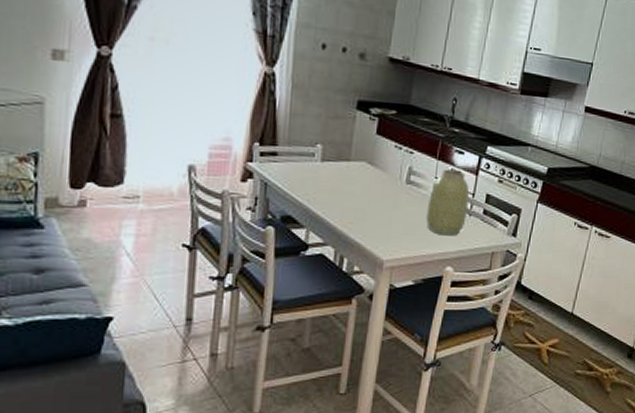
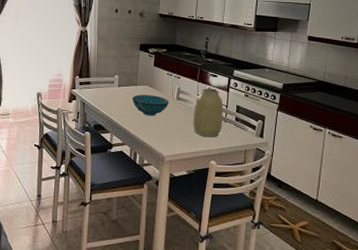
decorative bowl: none [341,174,394,206] -> present [132,95,169,116]

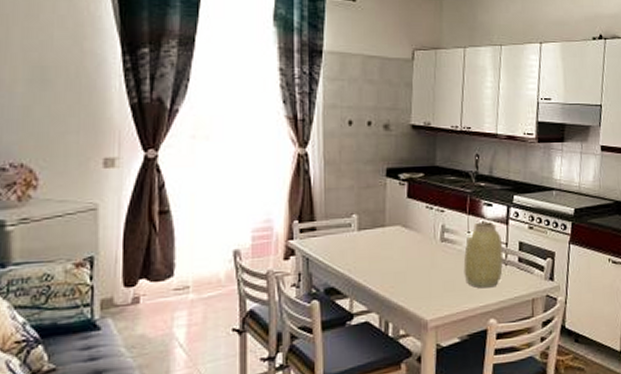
decorative bowl: present [132,95,169,116] -> none [379,238,430,268]

